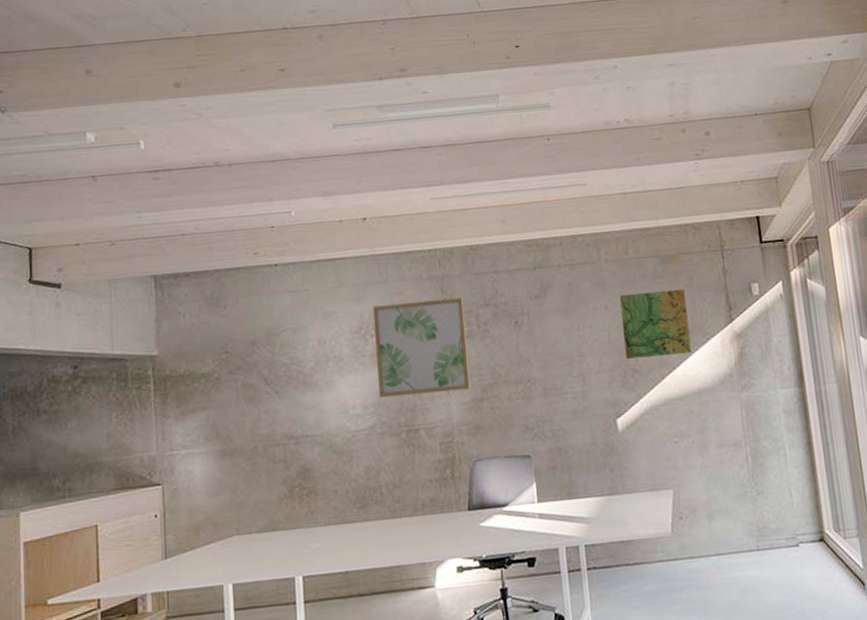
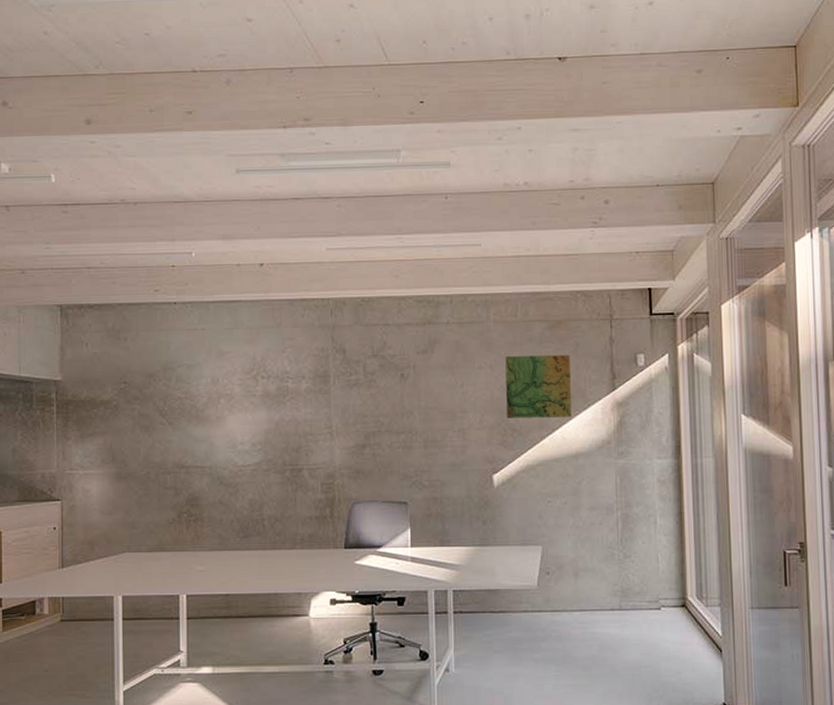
wall art: present [373,297,470,398] -> none [265,347,354,437]

